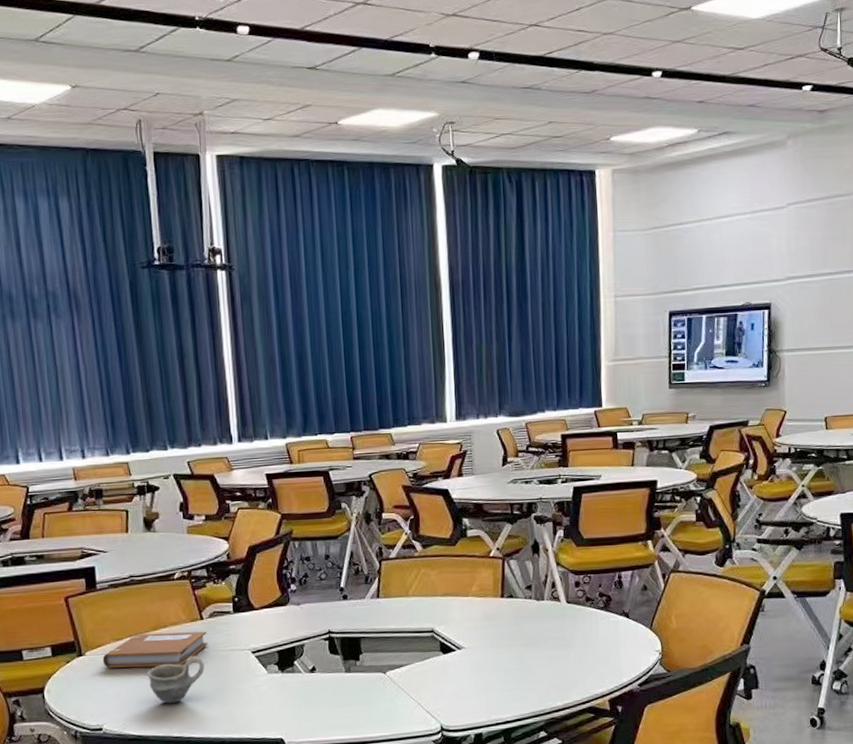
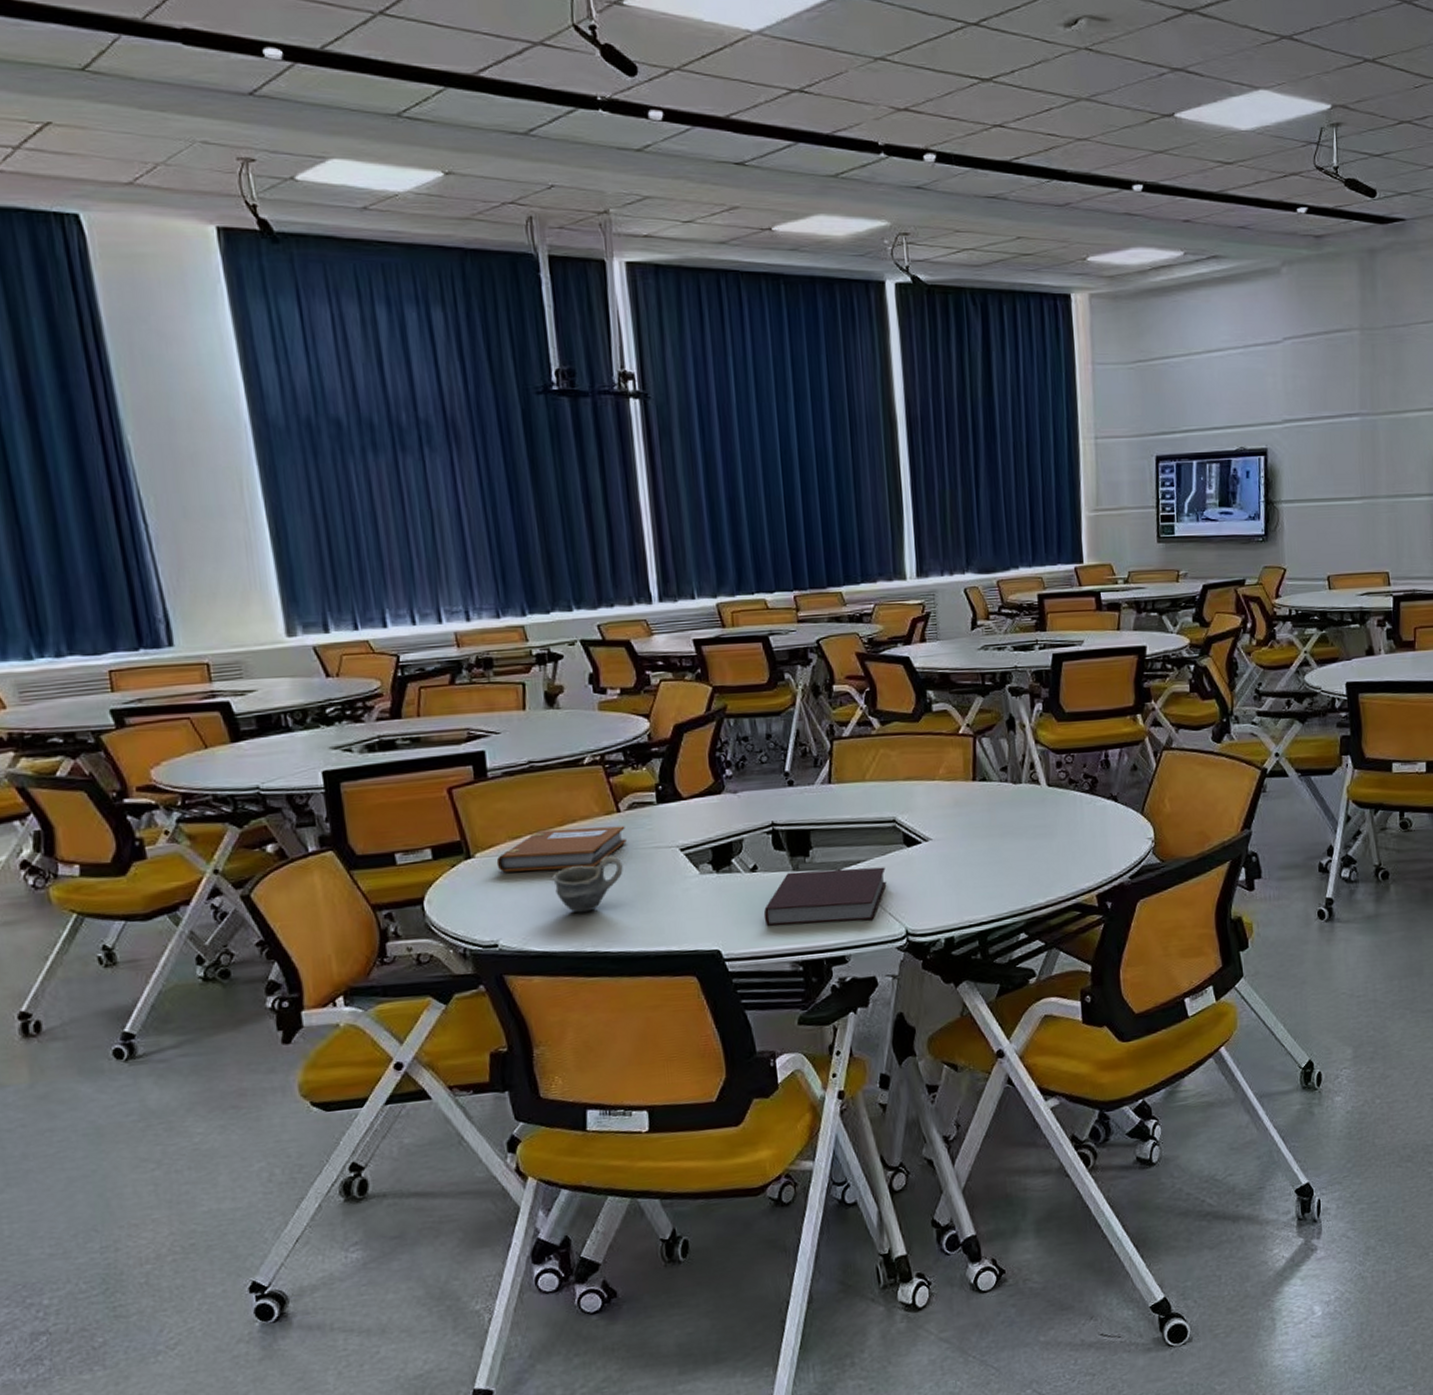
notebook: none [320,671,425,719] -> present [763,867,887,926]

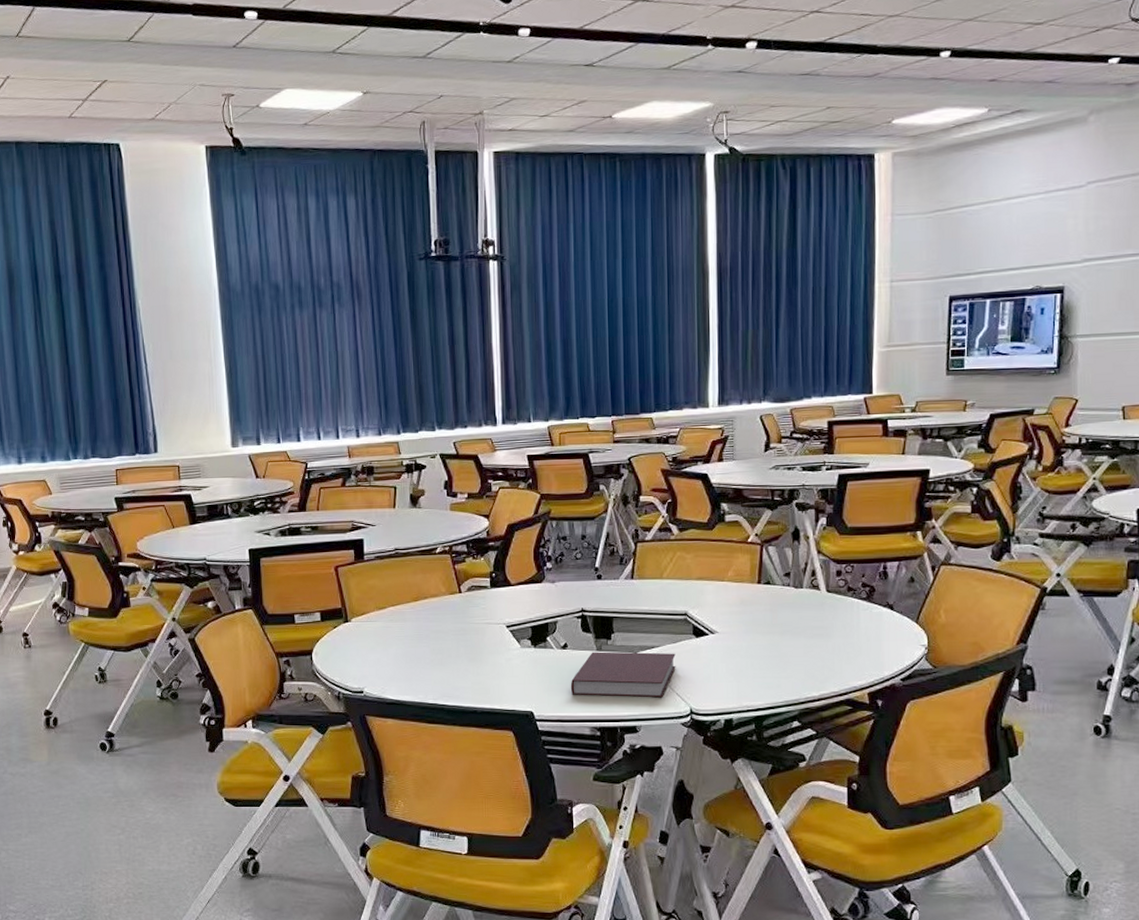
notebook: present [496,825,627,873] -> none [366,603,465,636]
cup: present [552,855,623,913] -> none [407,627,461,672]

